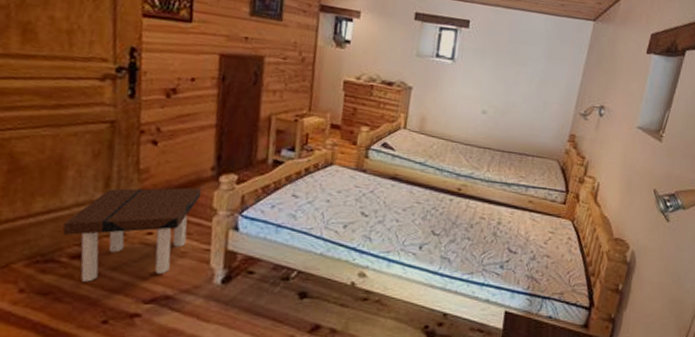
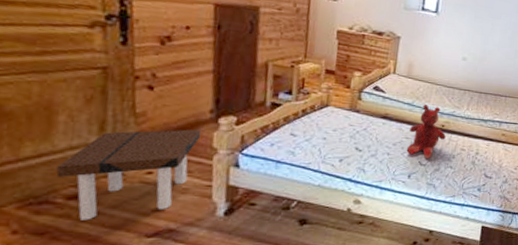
teddy bear: none [417,164,463,228] -> present [406,104,446,159]

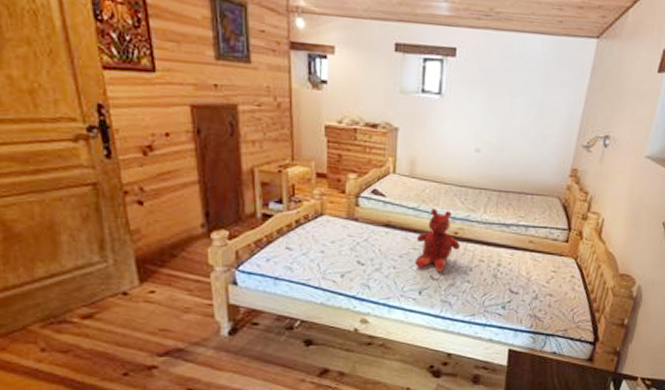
side table: present [56,129,201,220] -> none [68,245,196,339]

